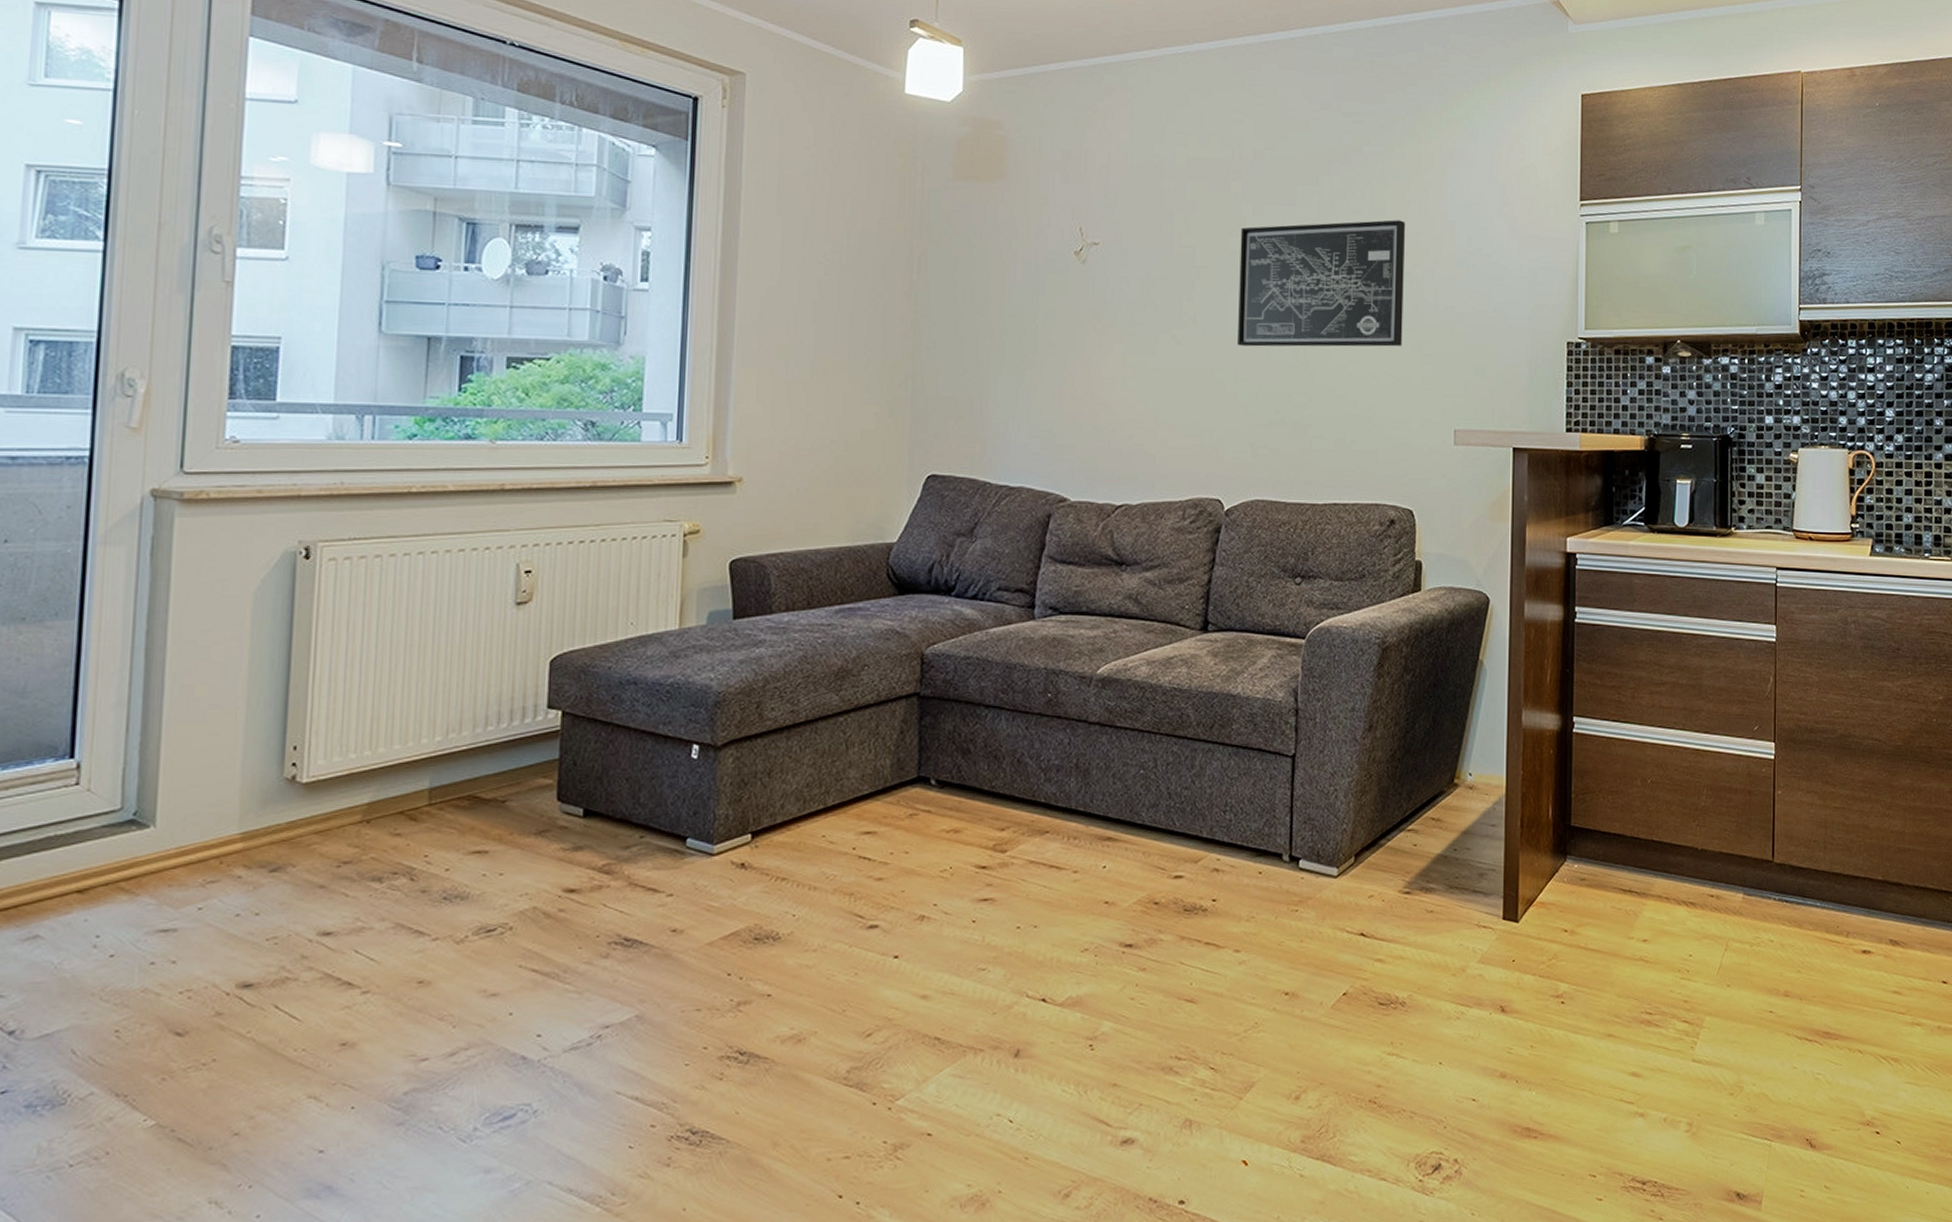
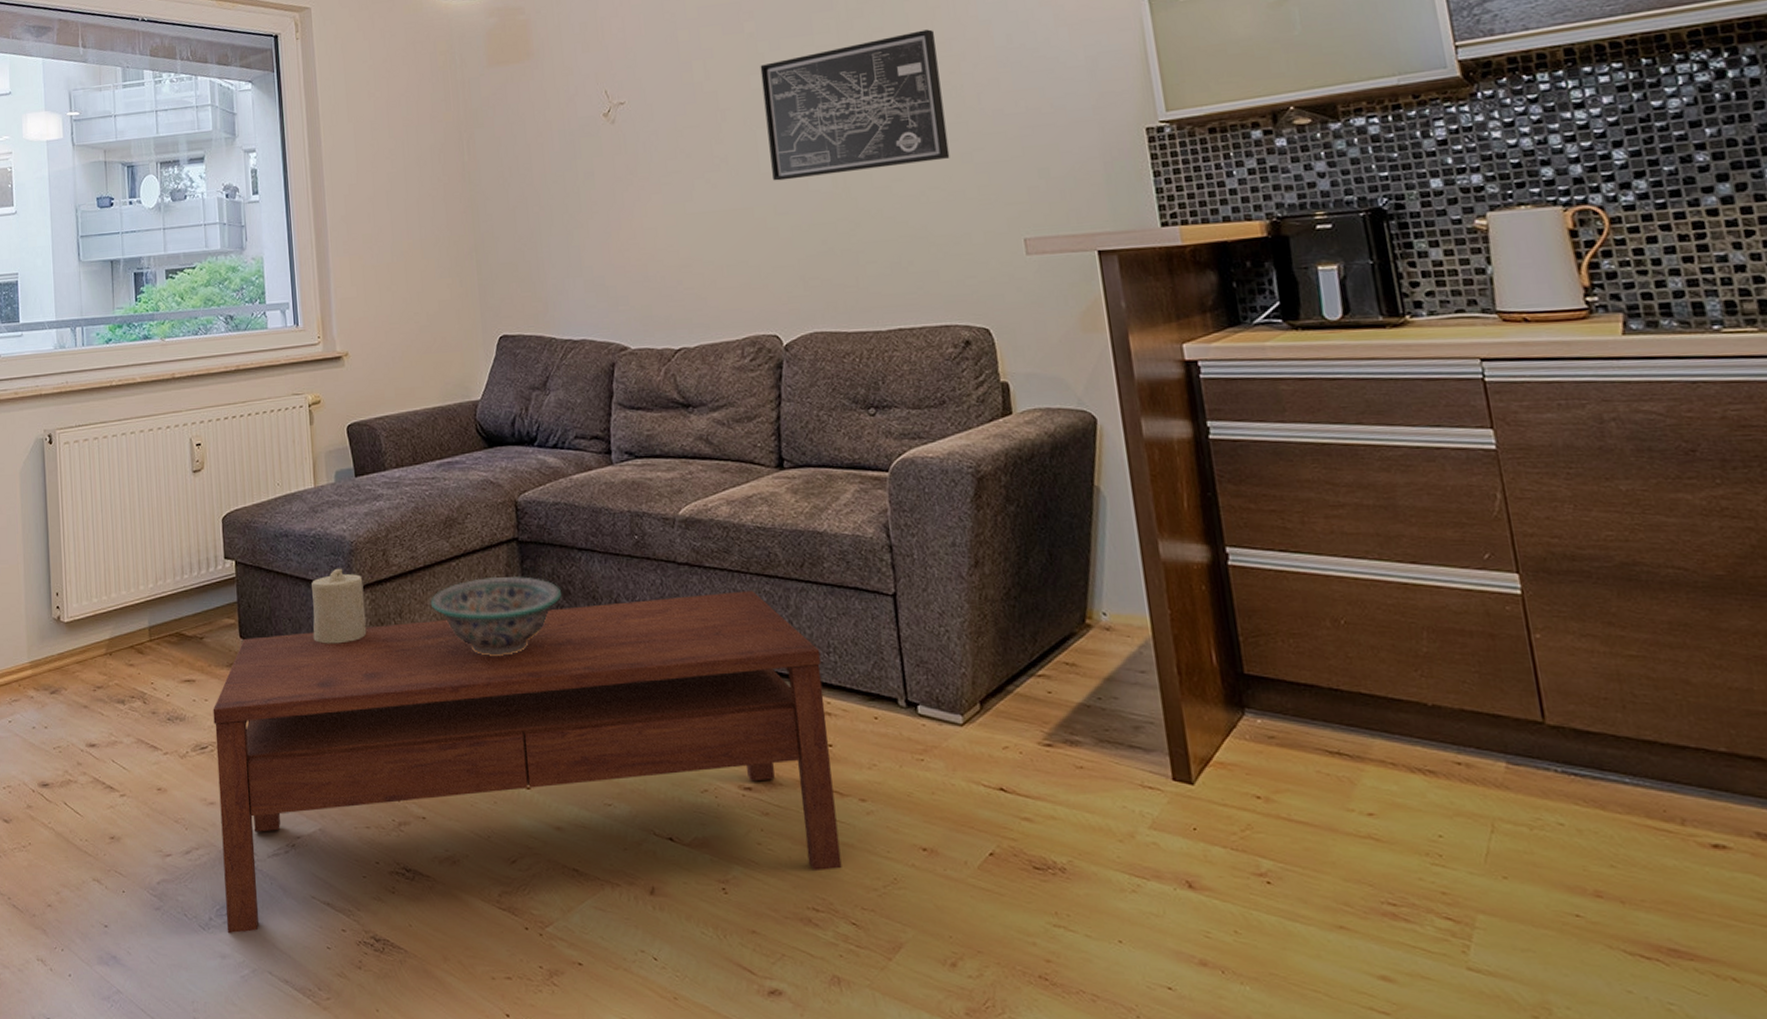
coffee table: none [496,751,1217,1145] -> present [213,591,842,934]
candle: none [655,721,728,807] -> present [312,568,367,644]
decorative bowl: none [807,733,960,819] -> present [430,575,561,656]

